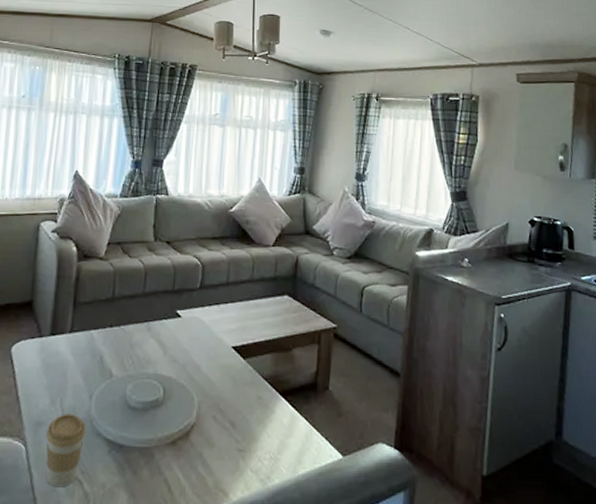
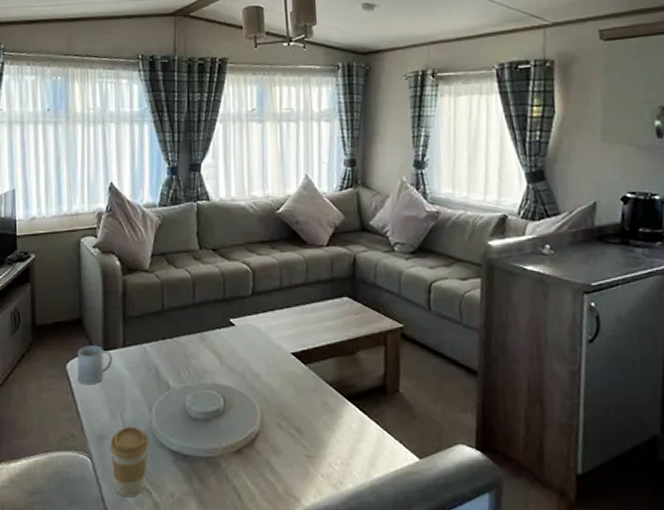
mug: none [21,329,59,370] -> present [77,345,113,385]

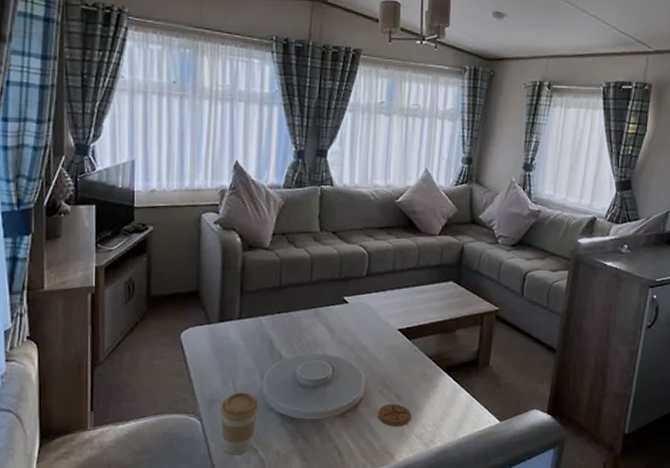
mug: present [77,345,113,385] -> none [192,316,228,354]
coaster: none [277,438,316,466] -> present [377,404,412,427]

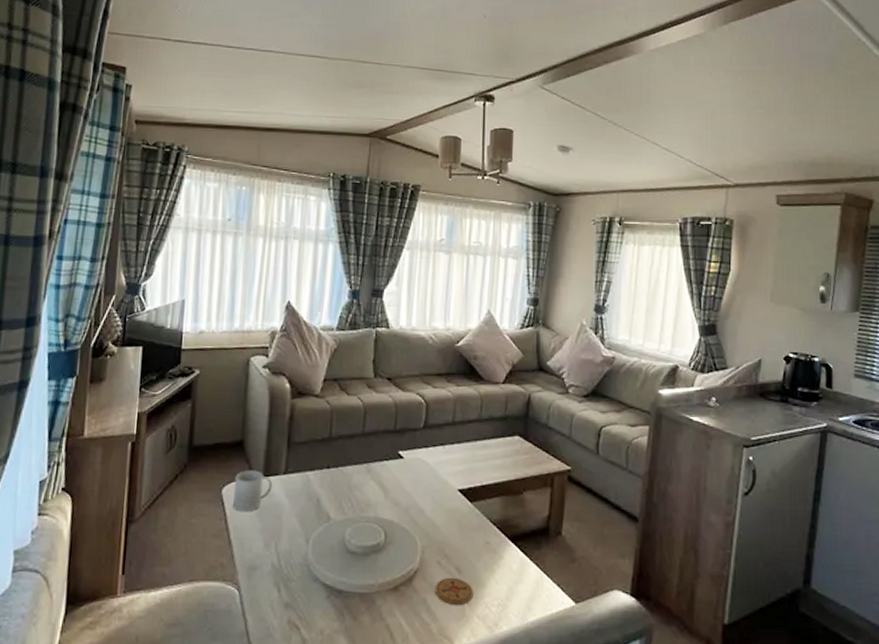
mug: none [192,316,228,354] -> present [233,470,273,512]
coffee cup: present [221,392,259,455] -> none [261,558,303,633]

